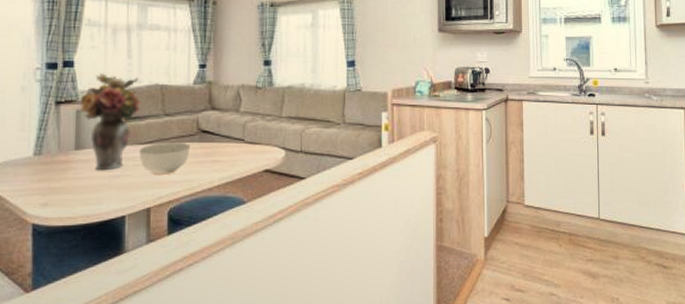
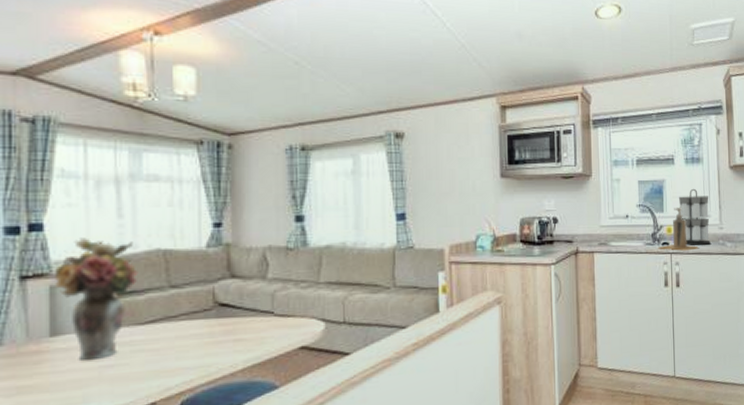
bowl: present [140,143,191,176] -> none [139,320,206,362]
soap dispenser: none [584,62,624,104] -> present [658,208,699,252]
spice rack: none [604,45,636,98] -> present [678,188,711,245]

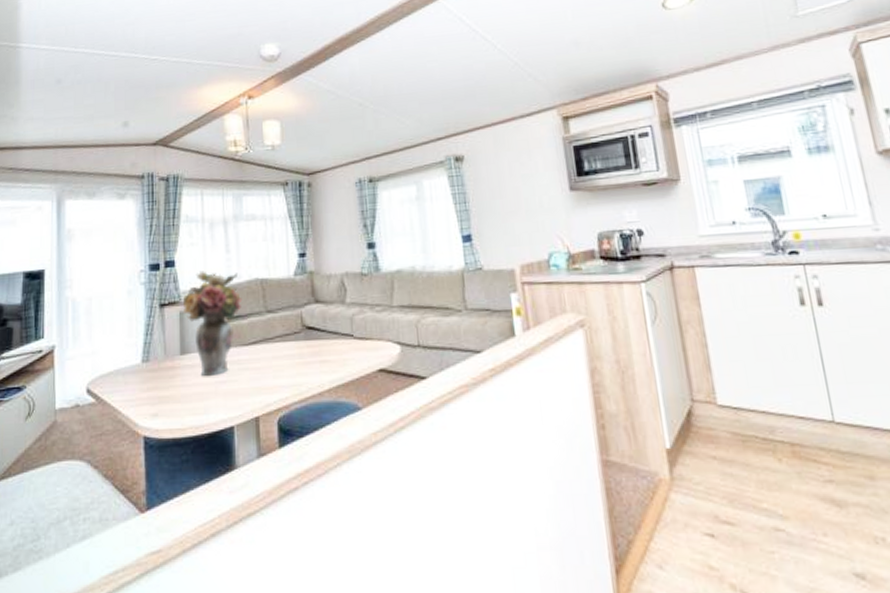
soap dispenser: present [658,208,699,252] -> none [783,208,845,262]
spice rack: present [678,188,711,245] -> none [804,183,863,254]

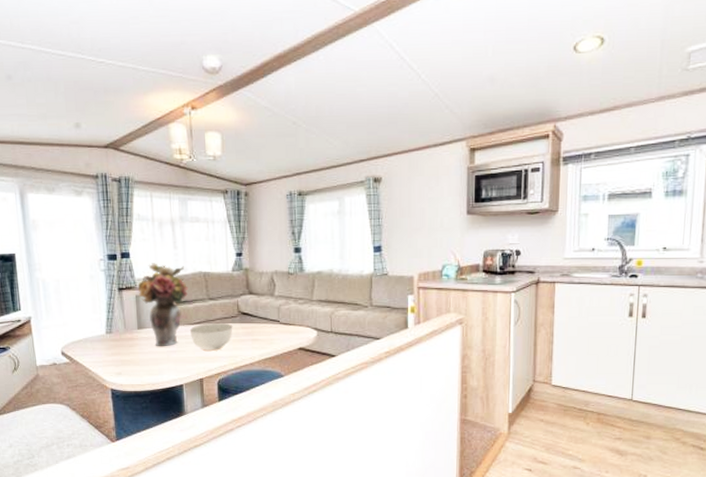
bowl: none [244,341,296,380] -> present [190,323,233,352]

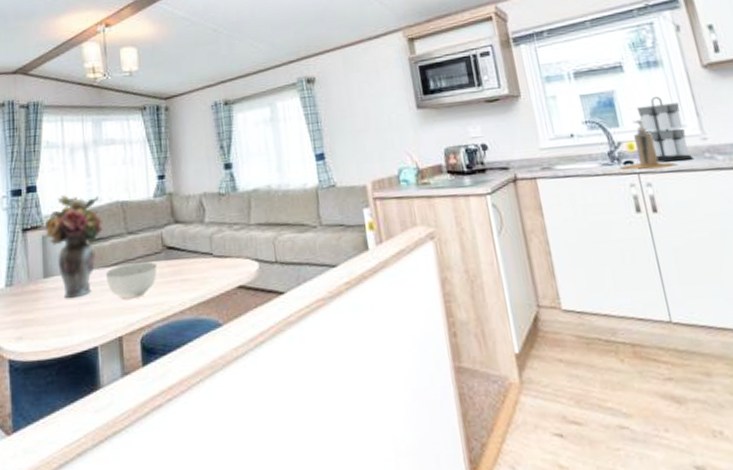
soap dispenser: none [624,241,672,285] -> present [619,120,676,171]
spice rack: none [653,221,690,278] -> present [636,96,693,163]

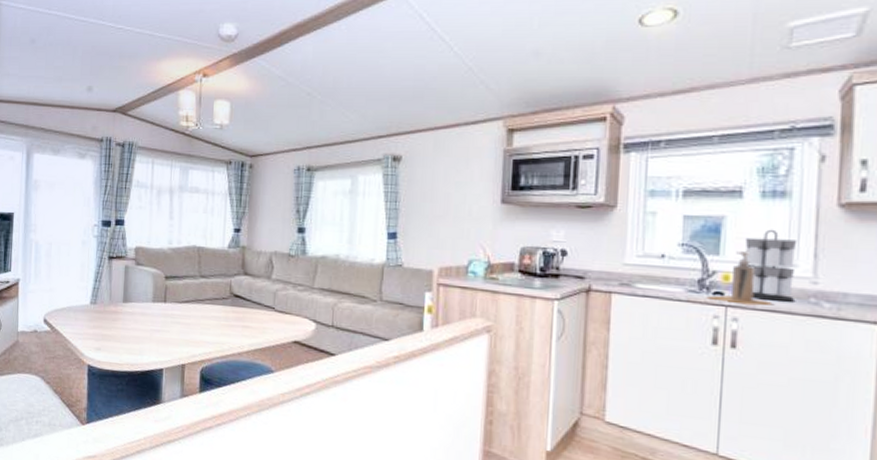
flower arrangement: present [44,195,104,299] -> none [127,232,180,325]
bowl: present [106,262,157,300] -> none [177,303,223,335]

